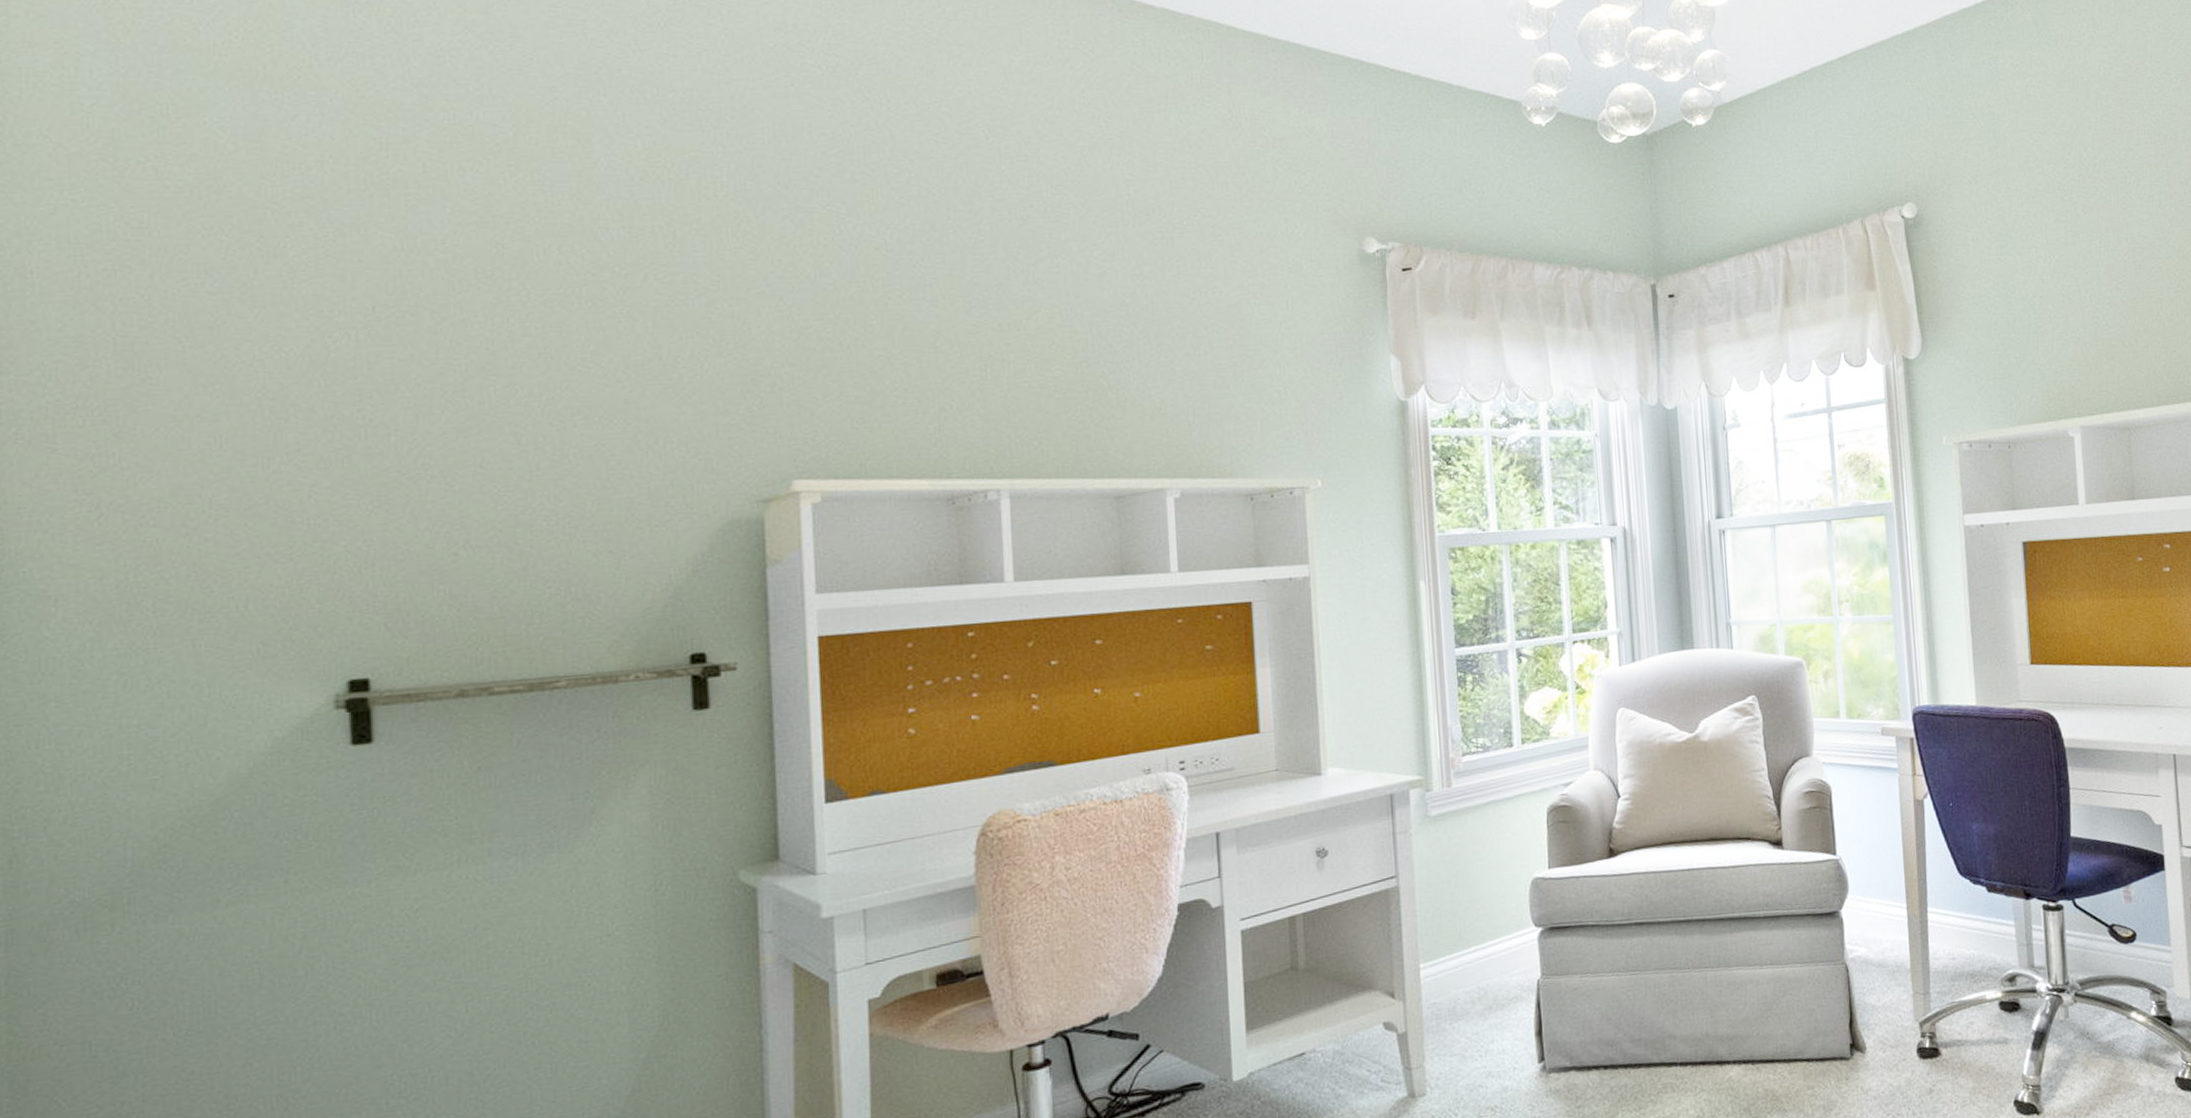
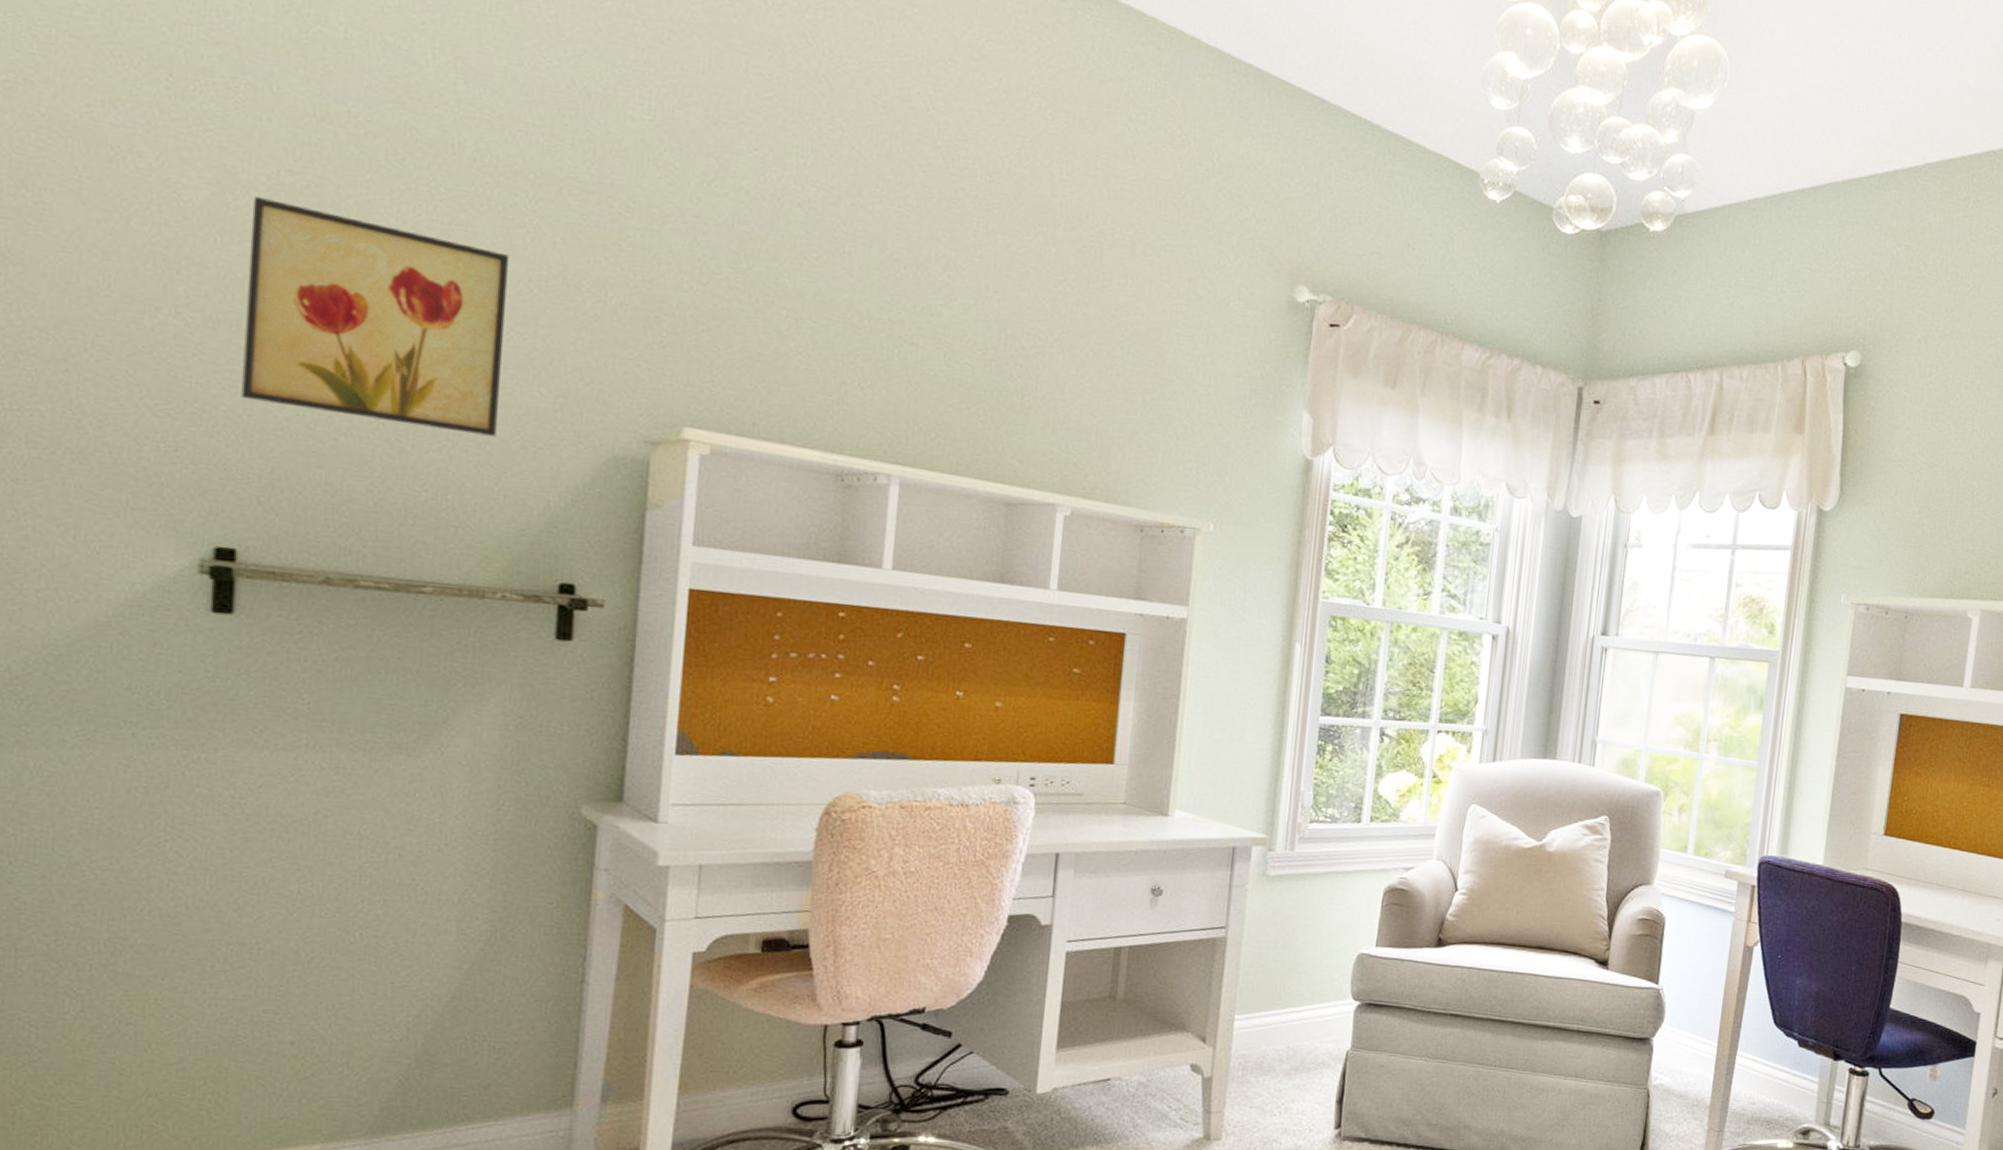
wall art: none [352,335,611,531] -> present [241,197,509,437]

